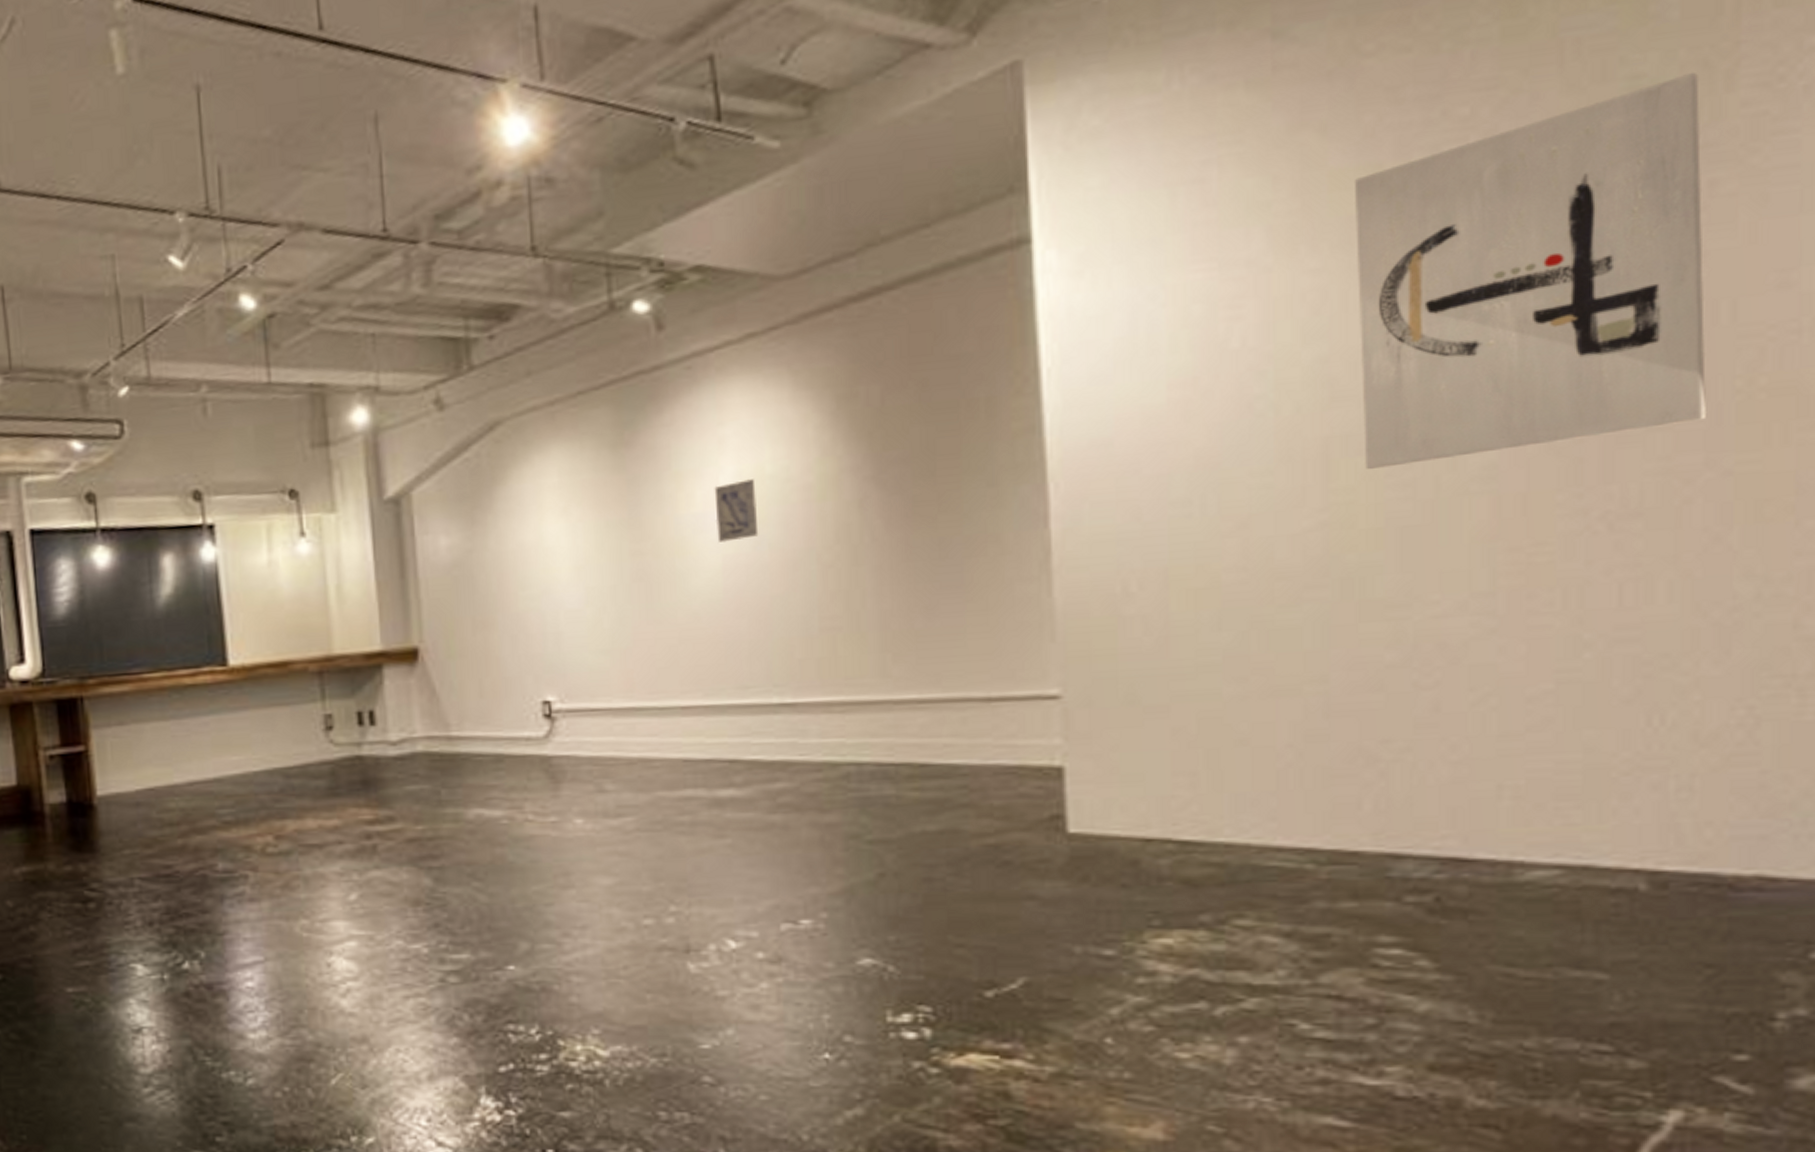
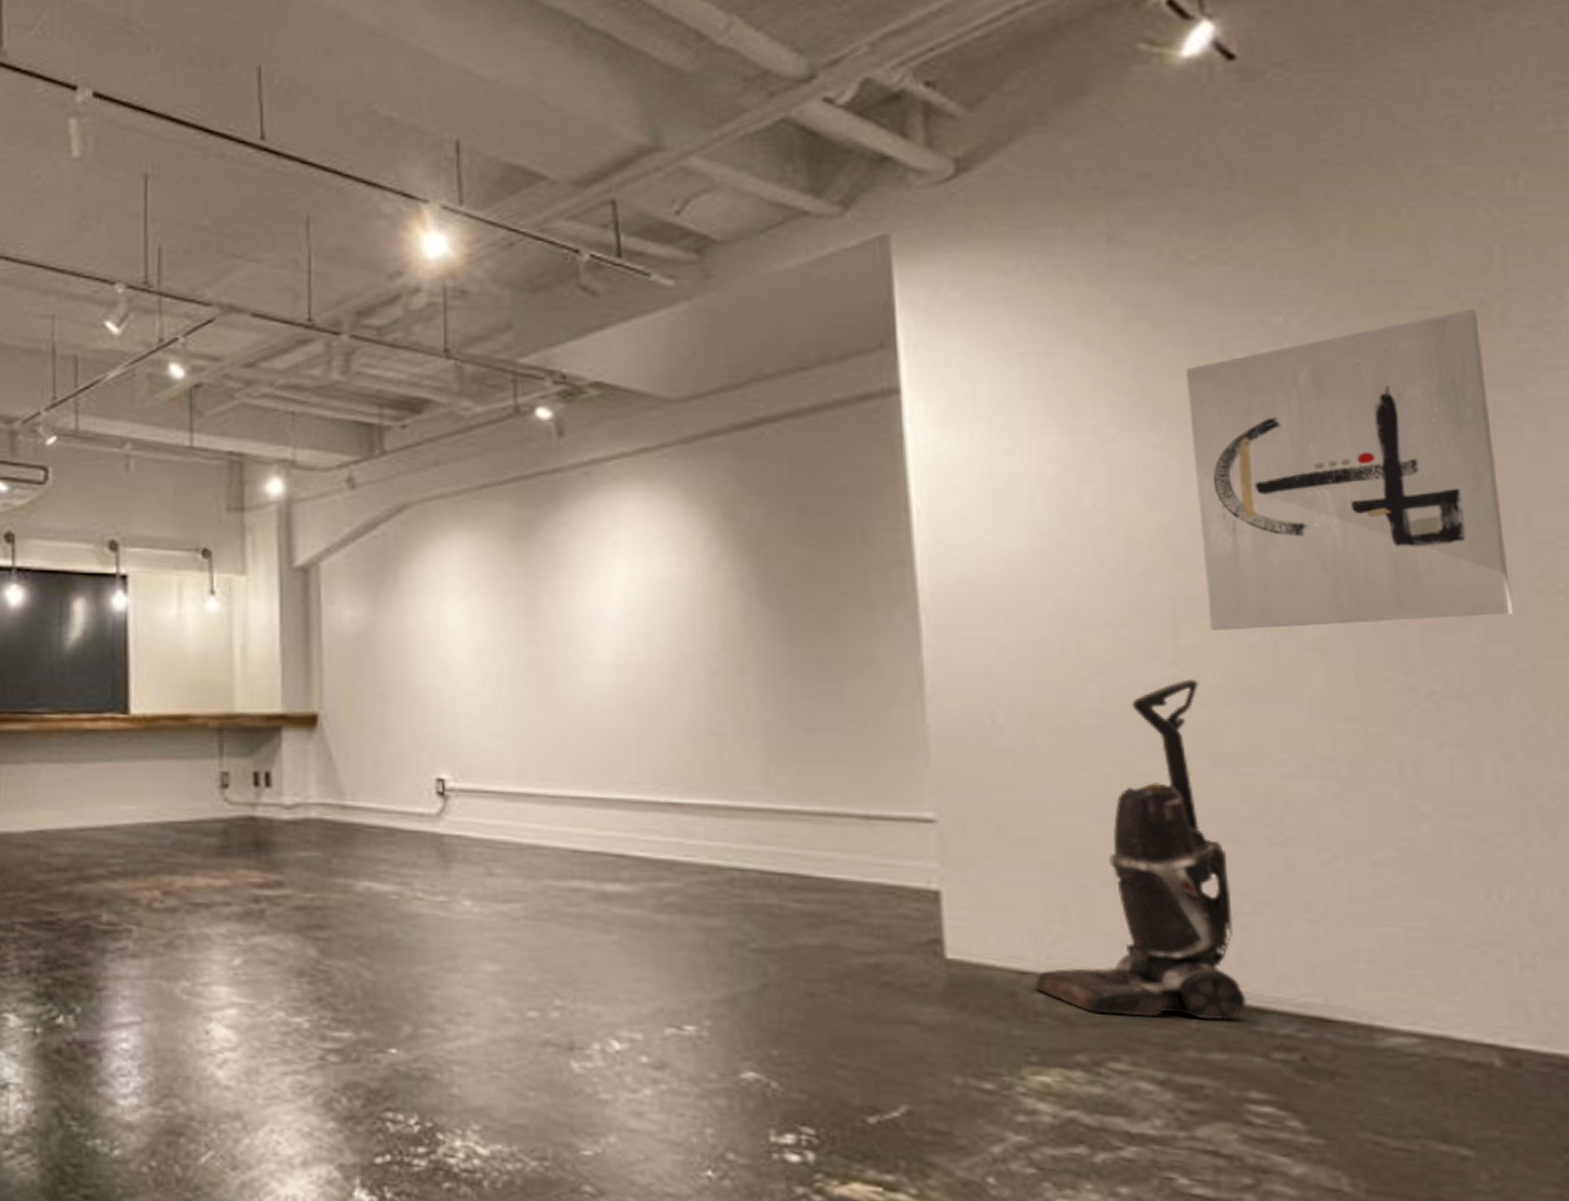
wall art: present [714,479,759,542] -> none [608,583,649,640]
vacuum cleaner: none [1160,524,1381,873] -> present [1035,679,1247,1020]

